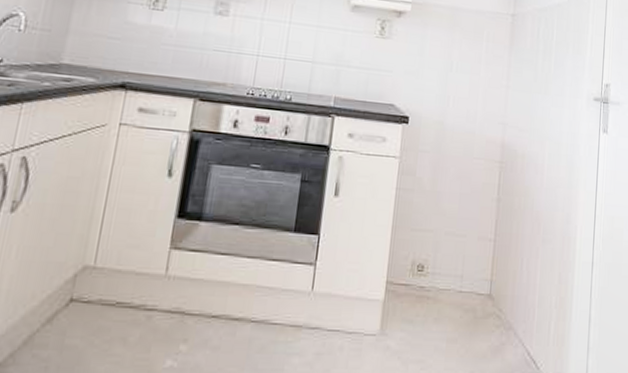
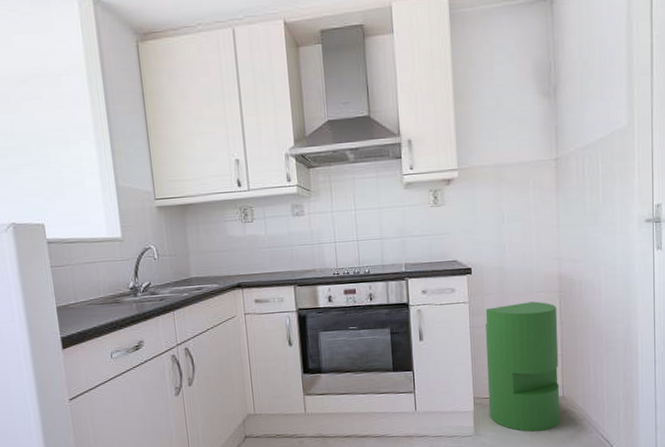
trash can: none [401,168,496,338] -> present [485,301,561,432]

